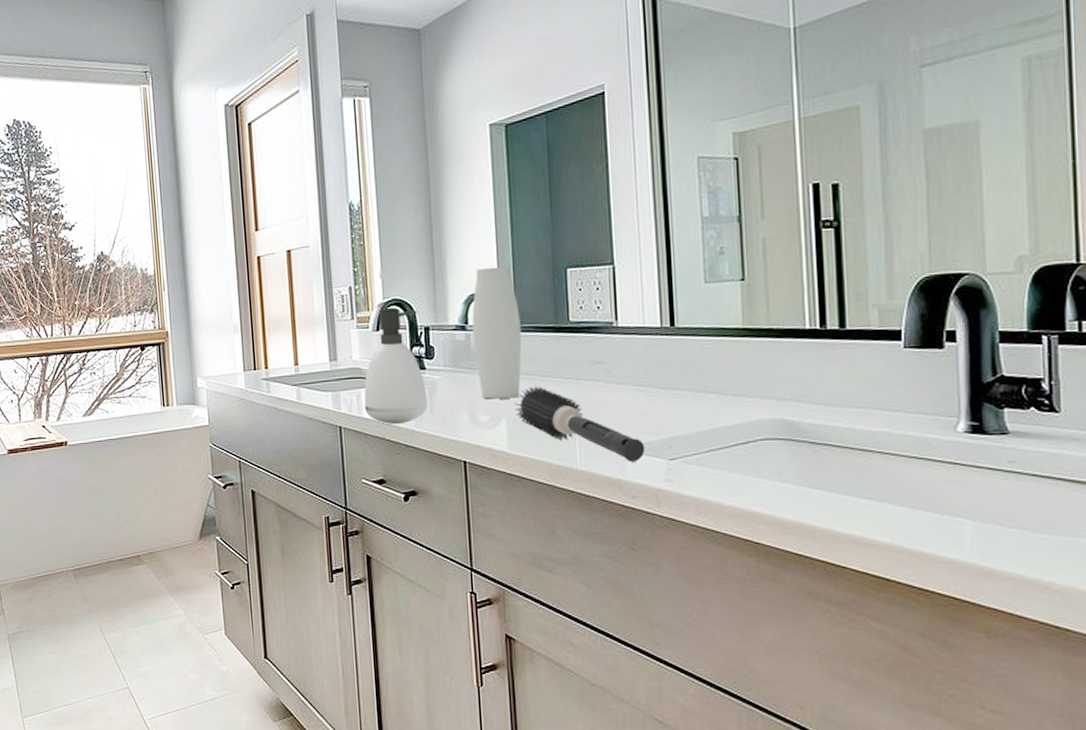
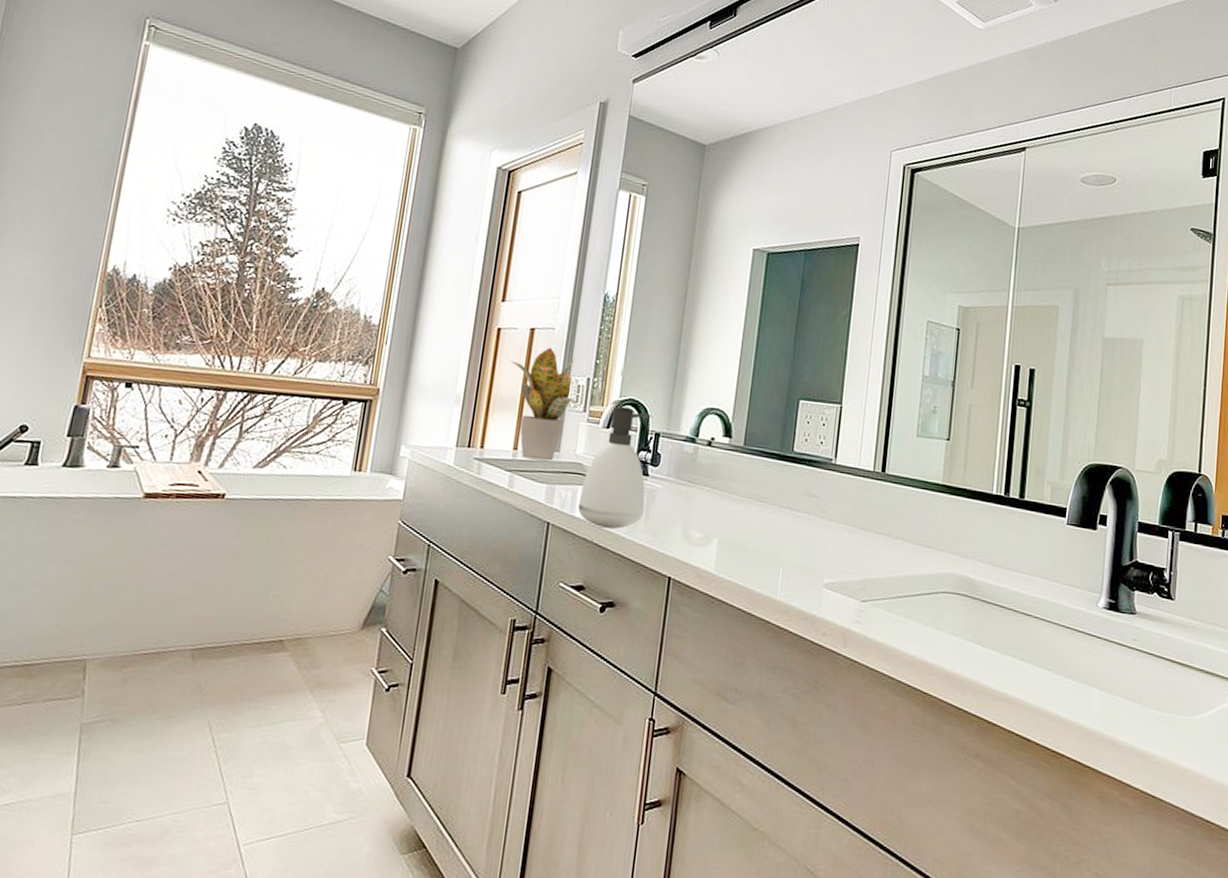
potted plant: none [274,265,342,372] -> present [510,347,576,461]
vase: present [472,266,522,399] -> none [698,384,750,519]
hairbrush: present [515,385,645,462] -> none [728,509,842,599]

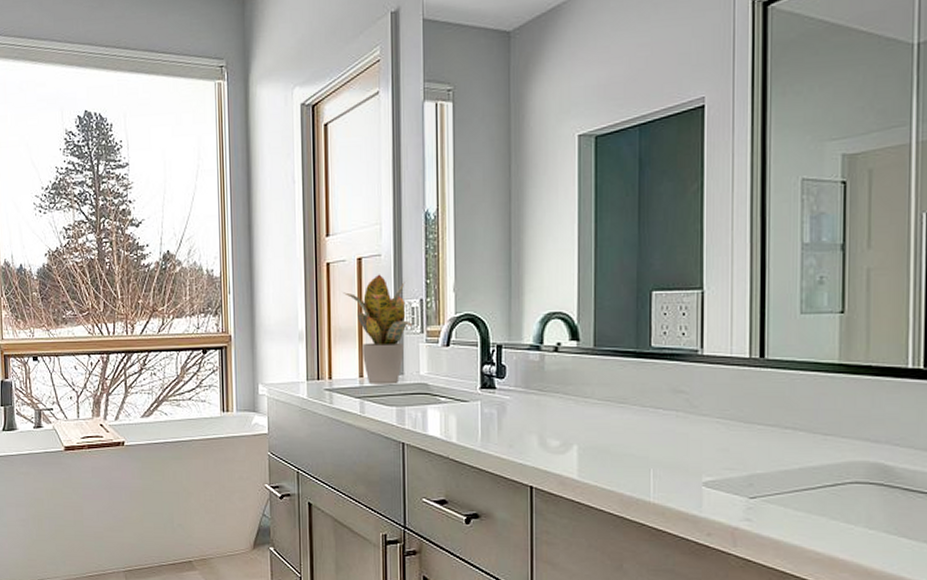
soap dispenser: present [578,406,651,529] -> none [429,322,496,443]

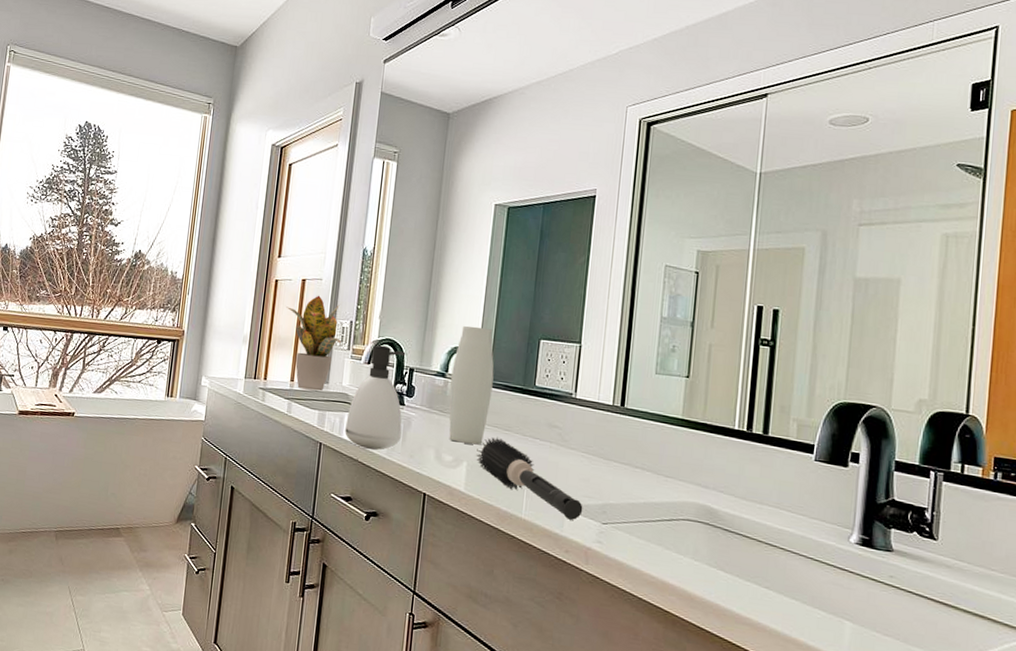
soap dispenser: none [429,322,496,443] -> present [345,345,406,450]
vase: none [548,285,599,424] -> present [449,325,494,445]
hairbrush: none [588,412,724,498] -> present [476,437,583,520]

